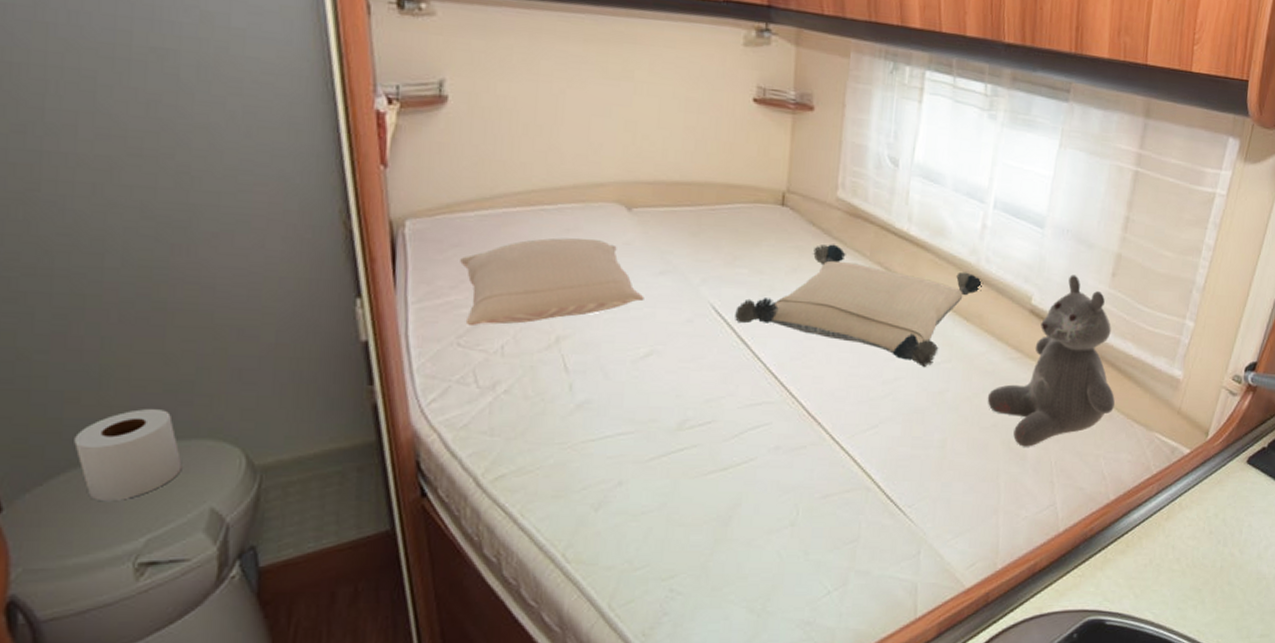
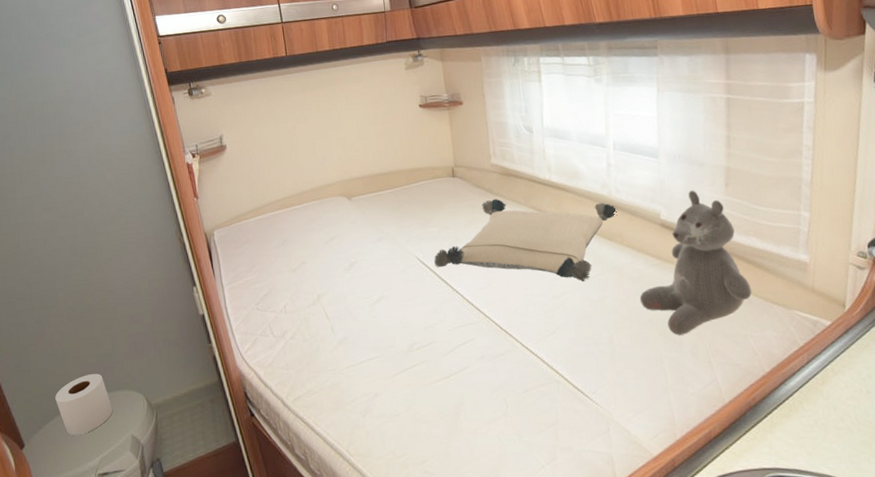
pillow: present [460,238,644,325] -> none [250,223,370,295]

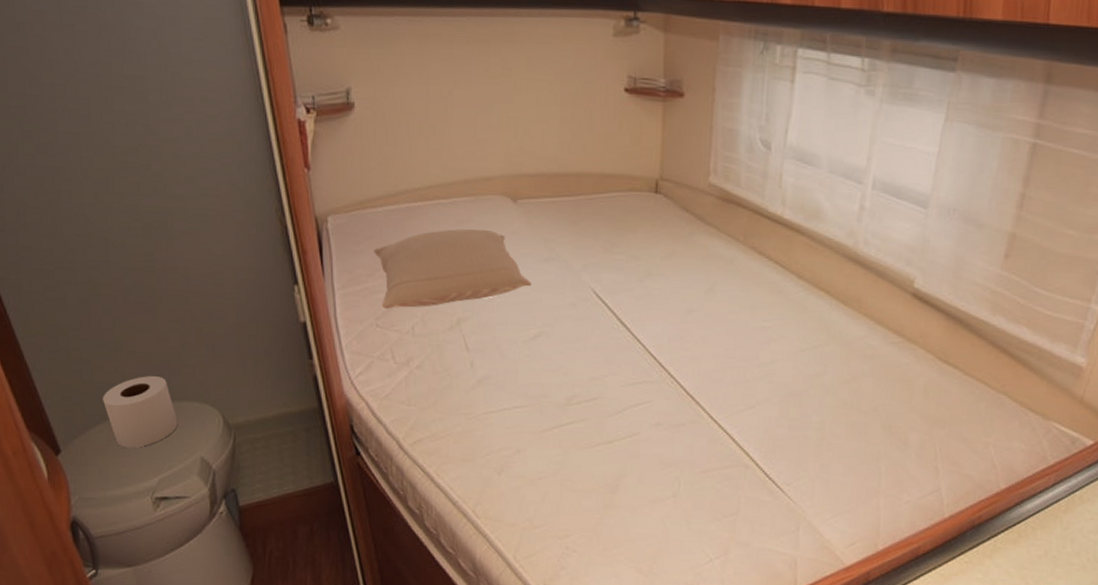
pillow: none [250,223,370,295] -> present [374,229,532,309]
pillow: present [434,198,618,282] -> none [615,229,862,352]
teddy bear: present [639,190,752,336] -> none [866,256,1007,432]

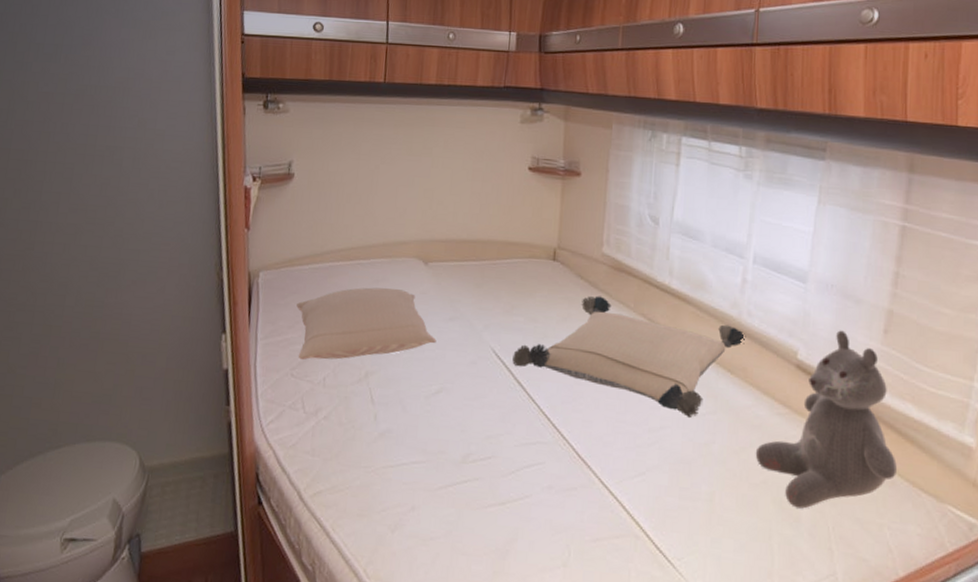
toilet paper roll: present [103,376,178,449] -> none [34,415,99,487]
pillow: none [615,229,862,352] -> present [512,295,746,419]
teddy bear: none [866,256,1007,432] -> present [755,330,897,509]

